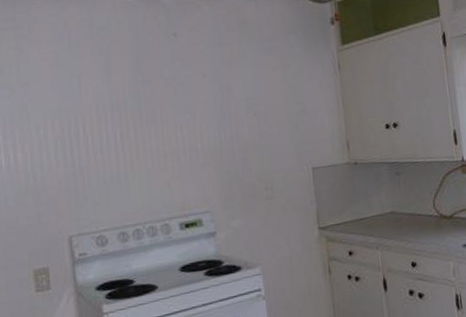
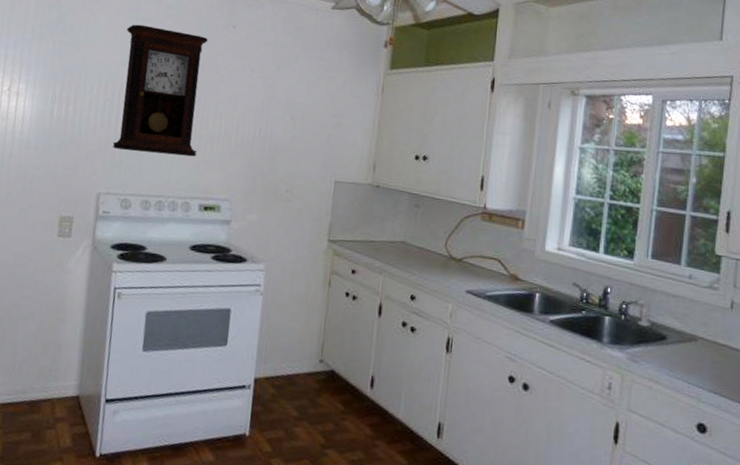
pendulum clock: none [61,50,165,187] -> present [112,24,208,157]

